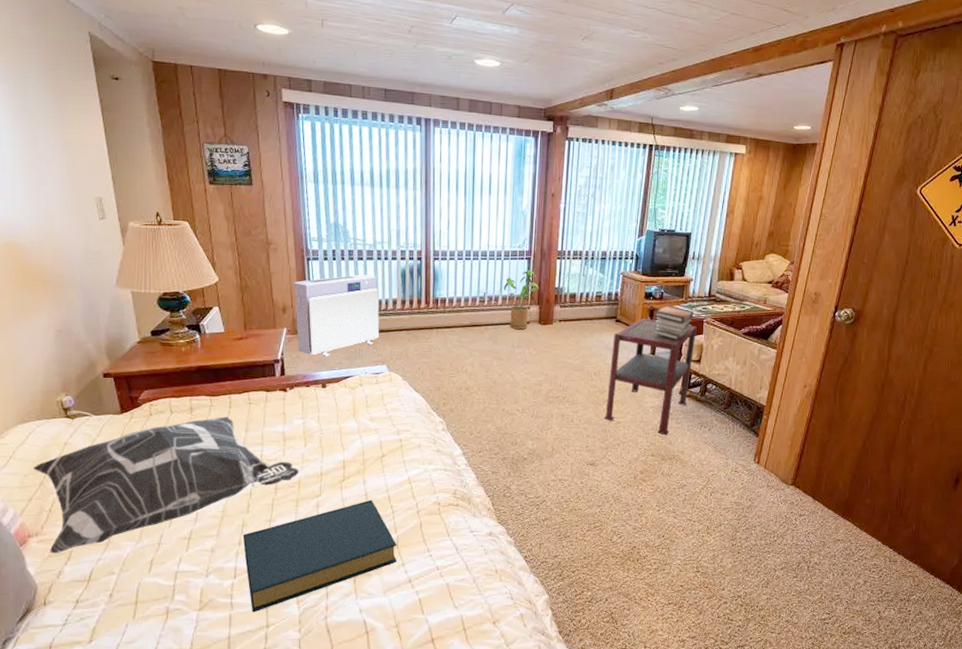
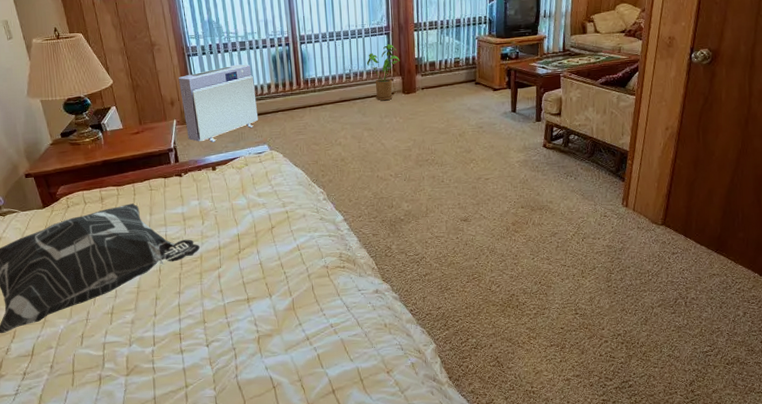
hardback book: present [242,499,397,613] -> none [157,267,294,375]
side table: present [604,317,697,436] -> none [473,78,554,188]
book stack: present [653,305,695,340] -> none [512,63,551,96]

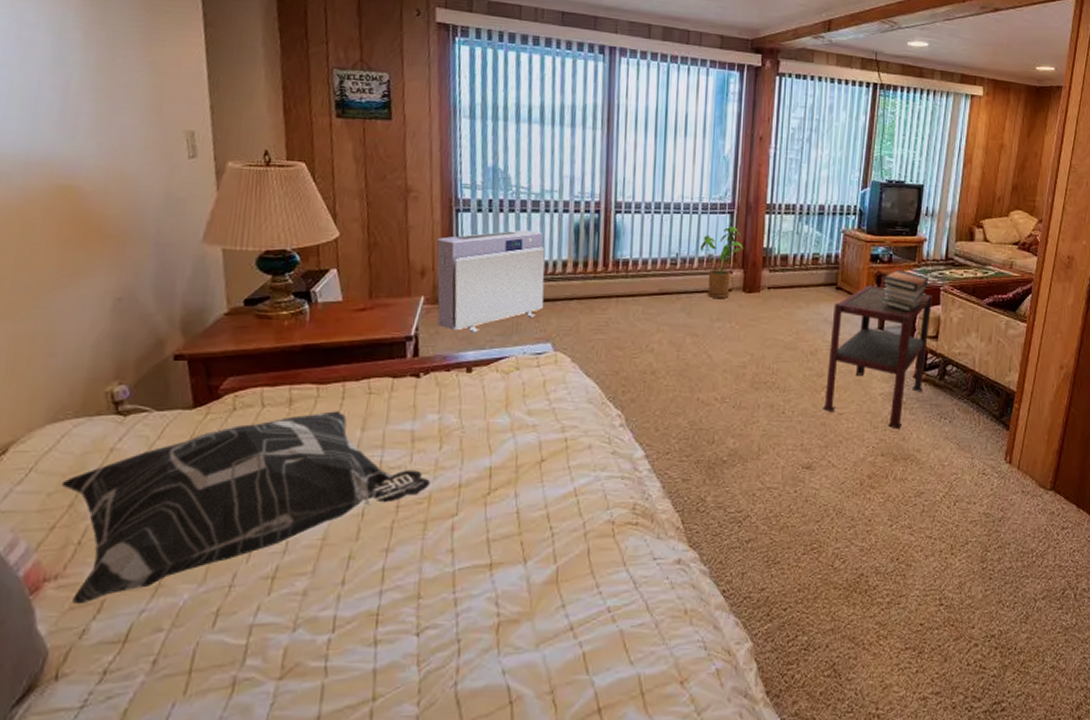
side table: none [473,78,554,188] -> present [823,284,932,430]
book stack: none [512,63,551,96] -> present [881,269,930,312]

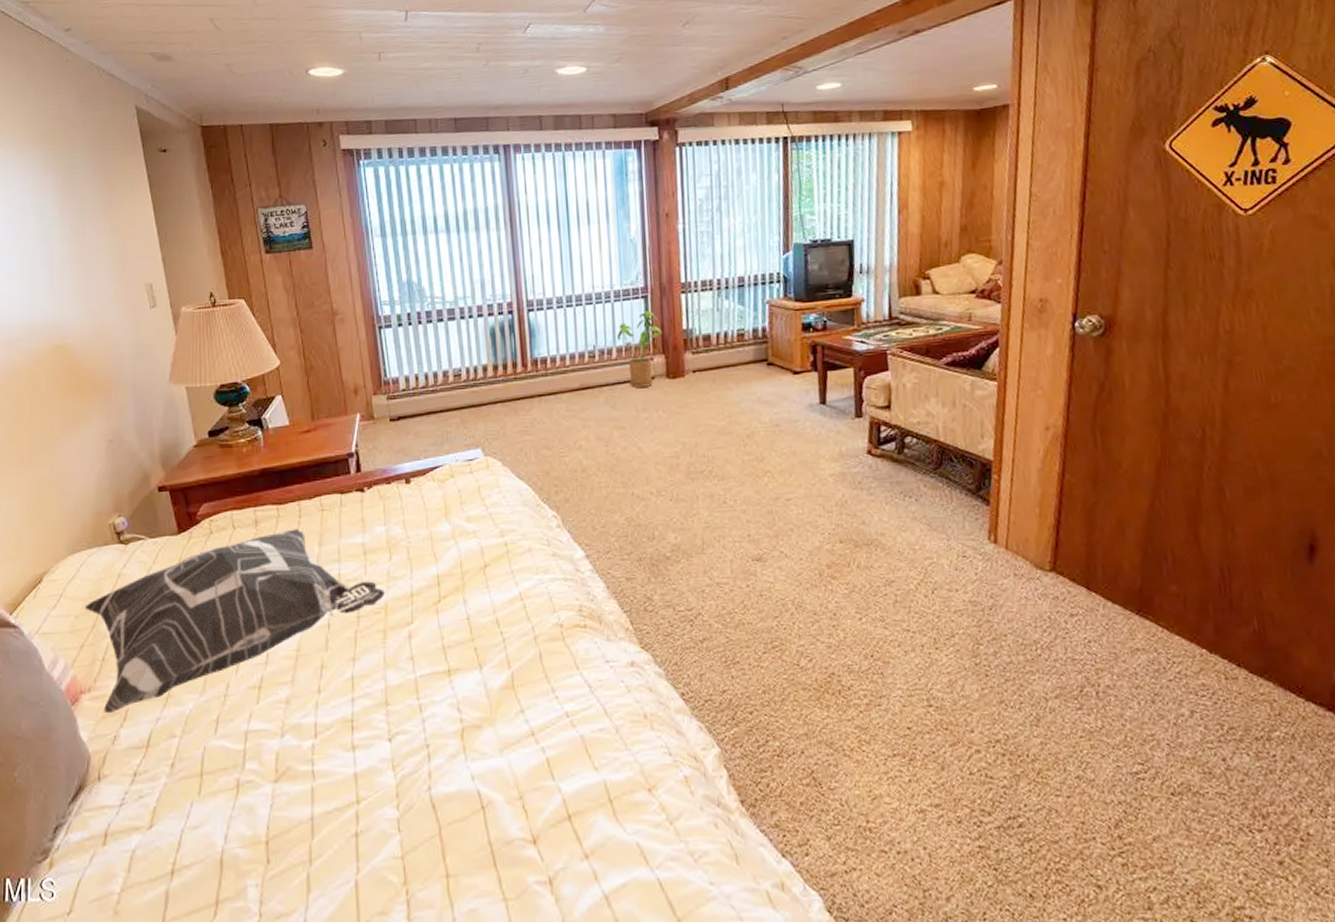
air purifier: present [437,229,545,333] -> none [366,338,470,445]
side table: present [823,284,932,430] -> none [767,356,880,513]
book stack: present [881,269,930,312] -> none [818,336,874,382]

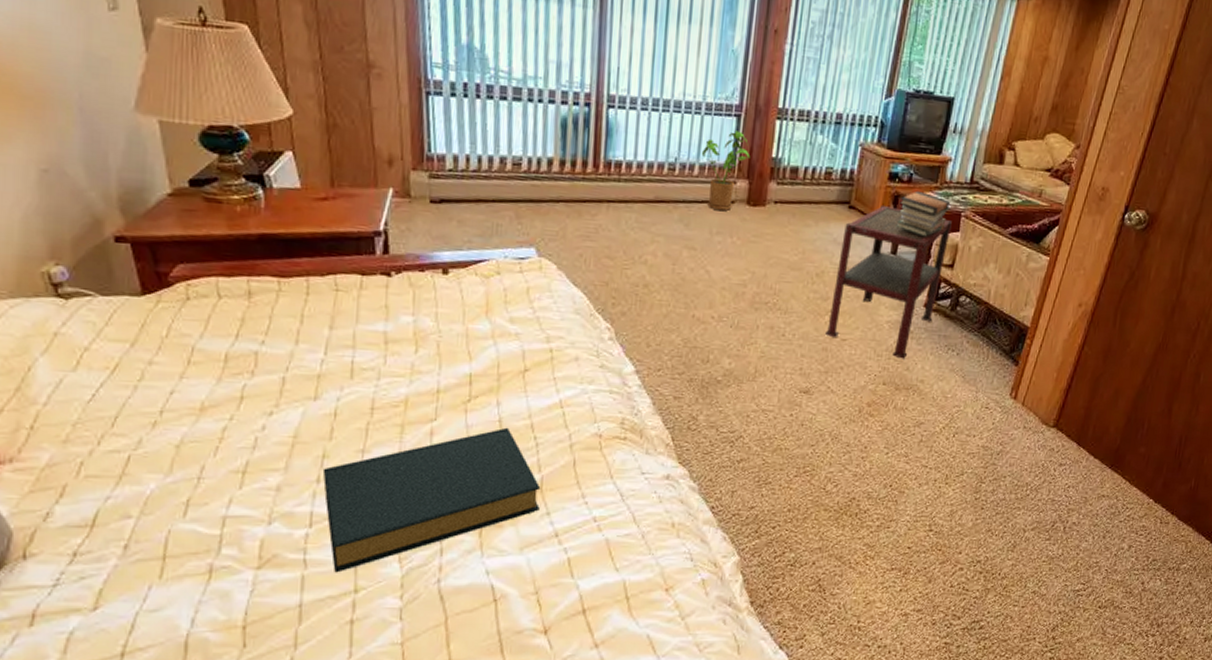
decorative pillow: present [84,529,385,714] -> none [4,306,406,488]
hardback book: none [322,624,514,783] -> present [322,427,541,573]
side table: none [767,356,880,513] -> present [825,205,952,359]
book stack: none [818,336,874,382] -> present [896,190,951,237]

